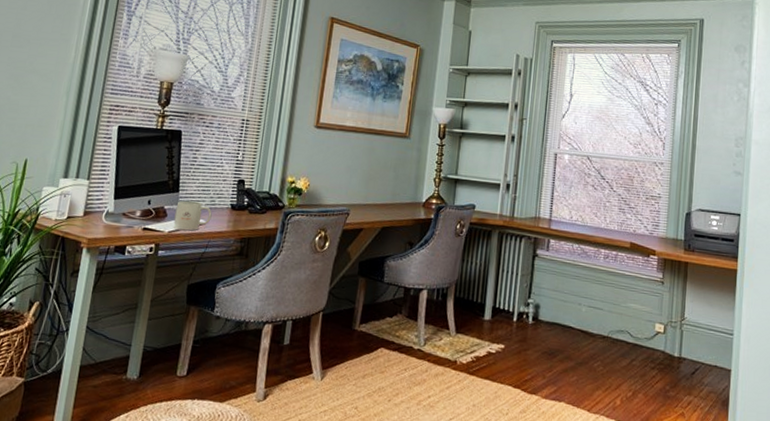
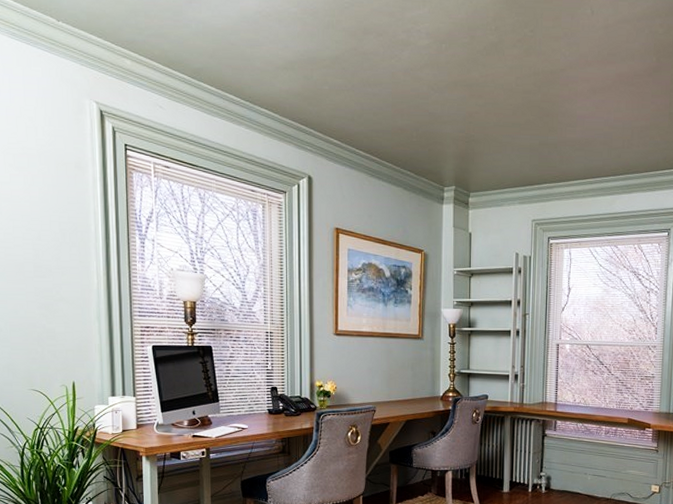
mug: present [173,200,212,231] -> none [219,409,252,435]

